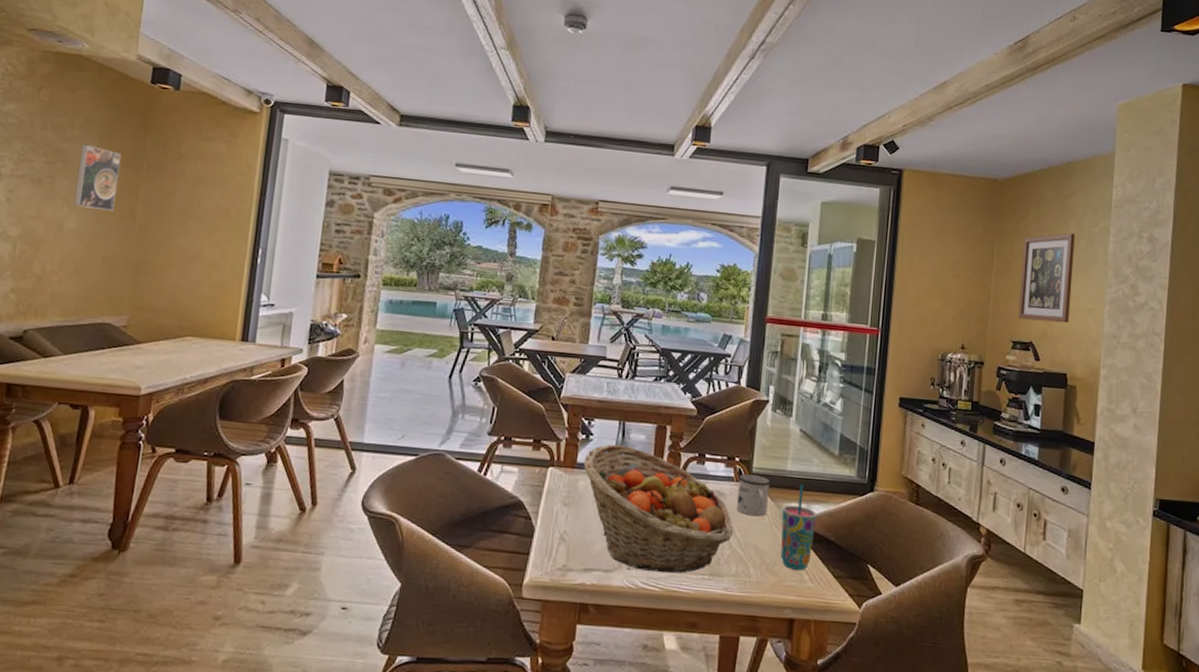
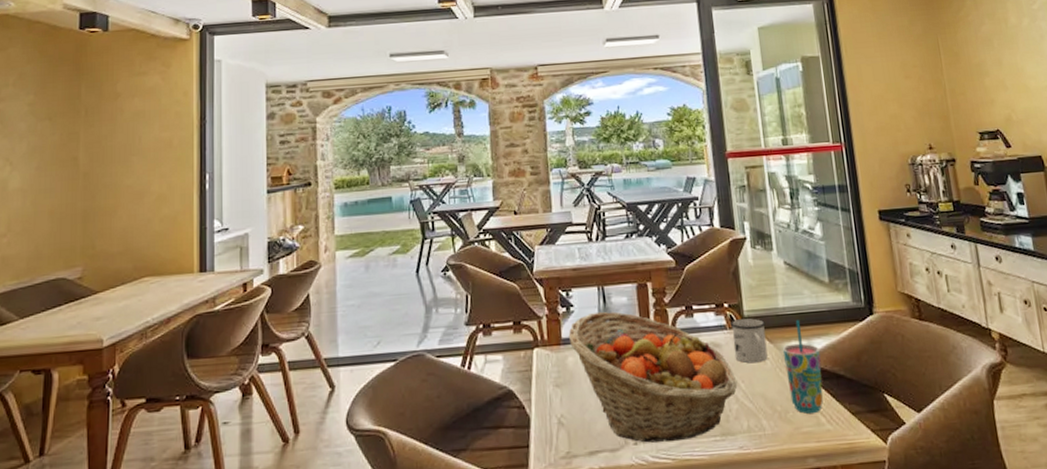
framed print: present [73,144,121,212] -> none [15,100,57,165]
wall art: present [1018,233,1075,323] -> none [966,14,1032,109]

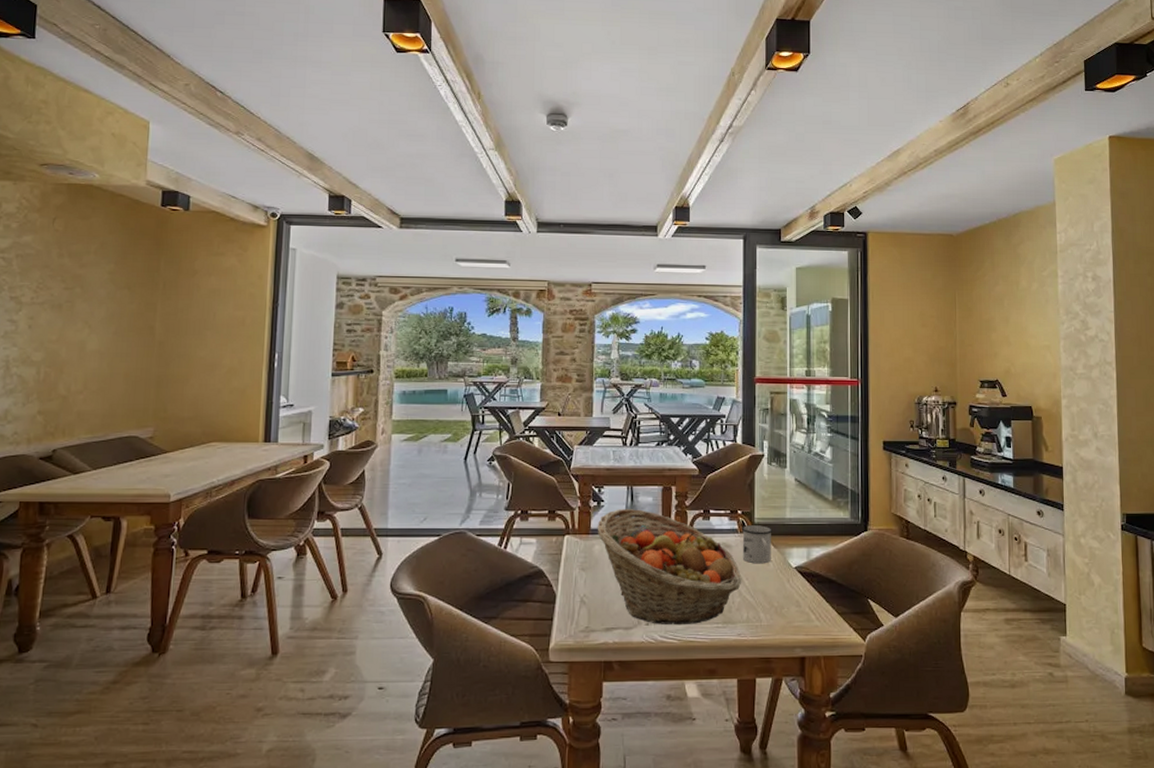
cup: present [782,320,823,414] -> none [784,530,817,610]

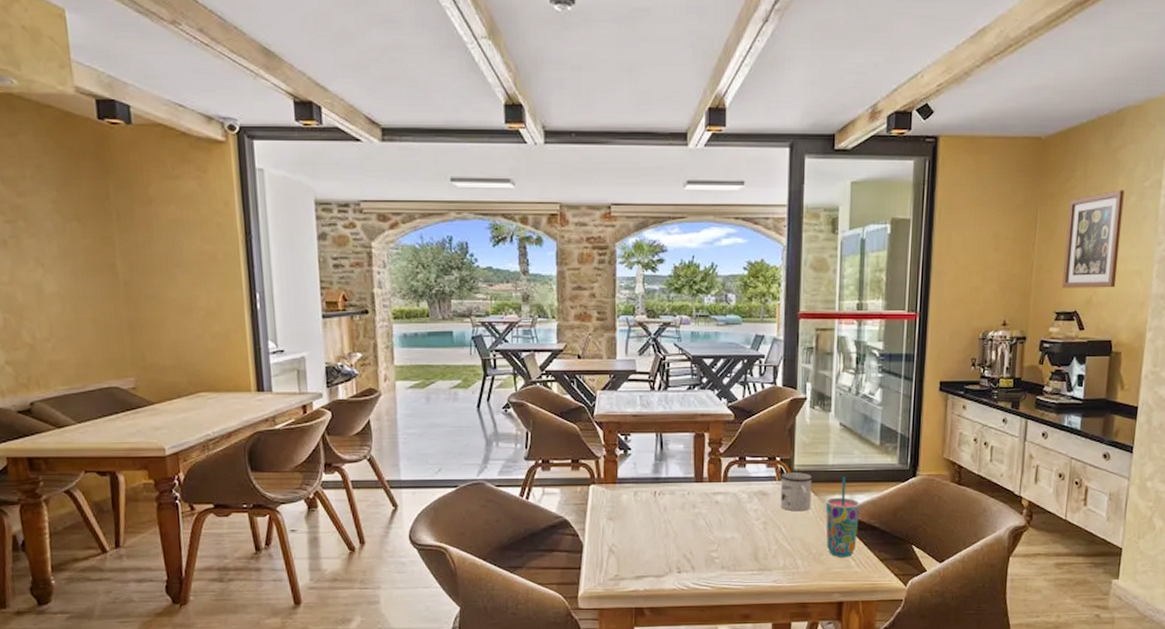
fruit basket: present [597,508,741,625] -> none [624,456,778,573]
cup: none [784,530,817,610] -> present [825,477,860,557]
wall art: none [981,278,1030,360] -> present [1062,190,1125,288]

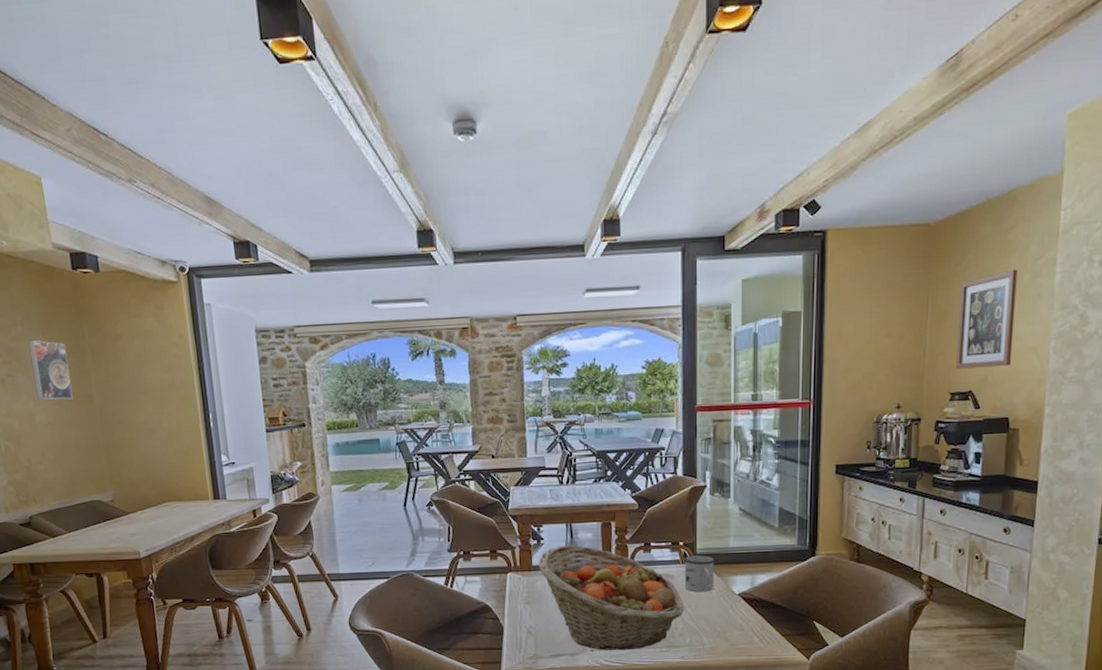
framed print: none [39,196,92,269] -> present [28,339,73,400]
fruit basket: none [624,456,778,573] -> present [538,545,684,651]
cup: present [825,477,860,557] -> none [728,558,761,634]

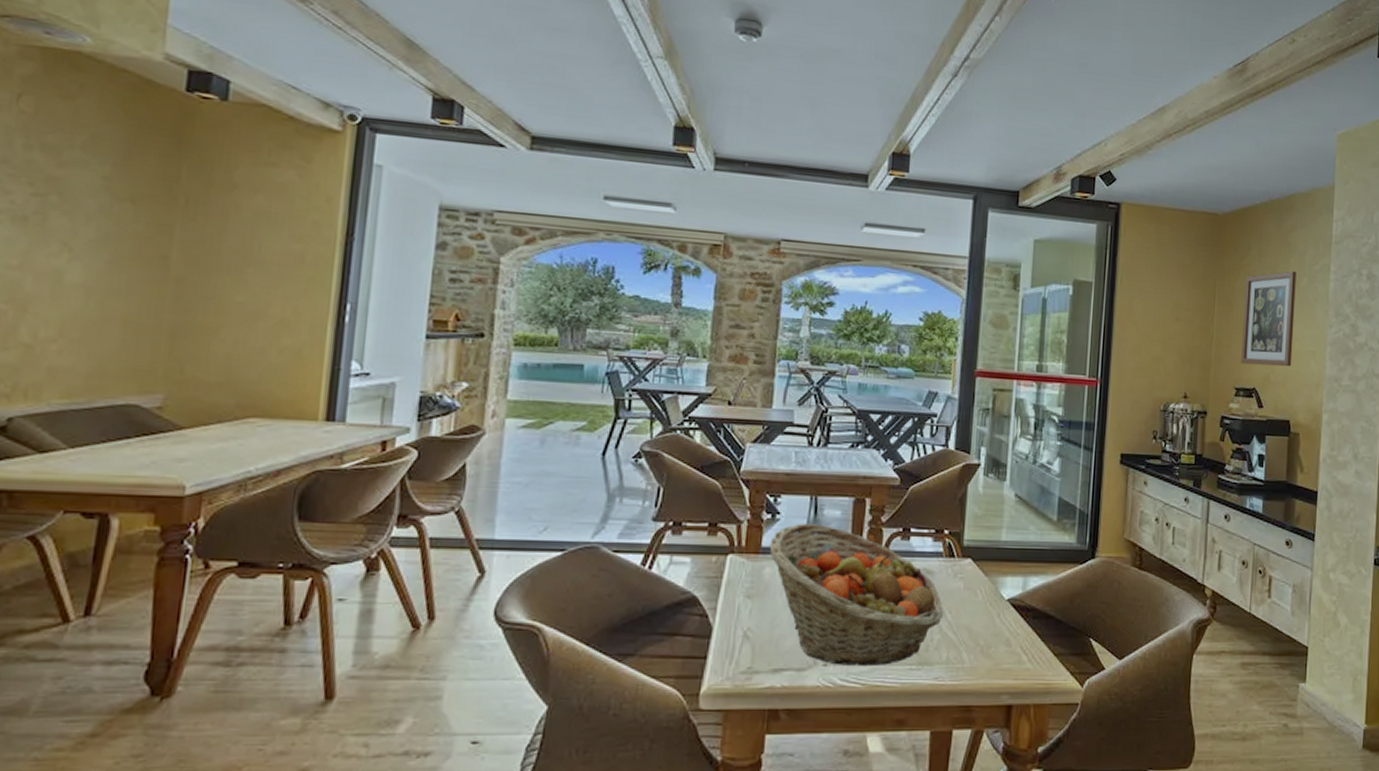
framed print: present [28,339,73,400] -> none [76,170,145,259]
mug: present [684,554,715,592] -> none [946,547,984,595]

